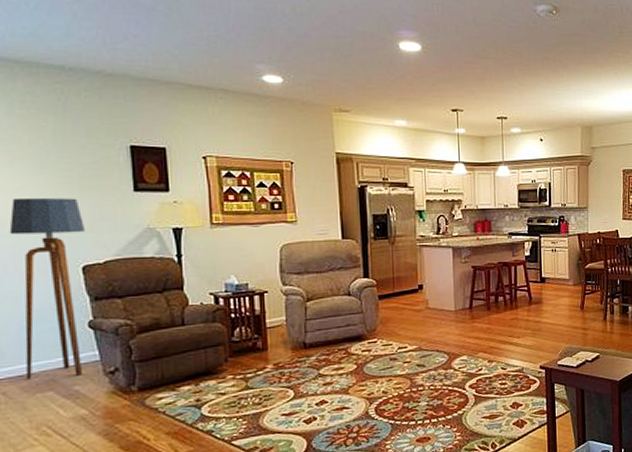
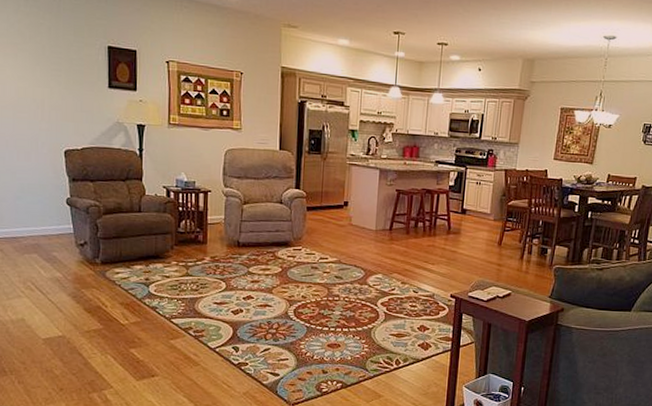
floor lamp: present [9,197,86,380] -> none [11,85,69,244]

